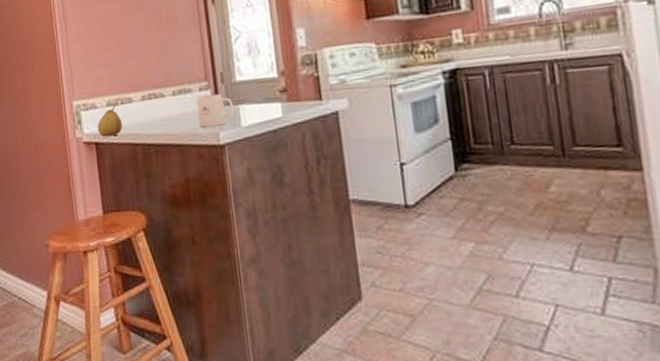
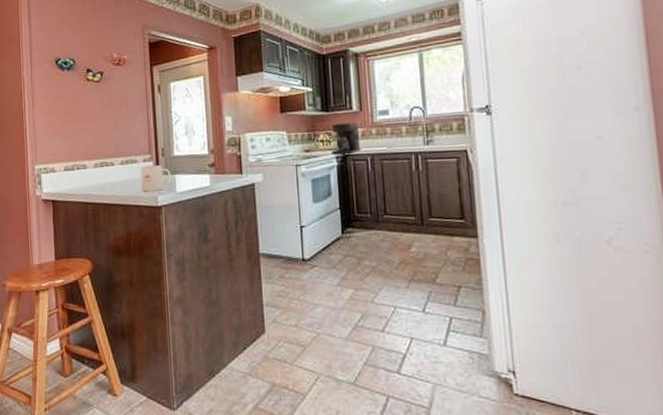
fruit: present [97,105,123,138] -> none [55,170,77,197]
coffee maker: none [435,25,475,71] -> present [332,122,361,156]

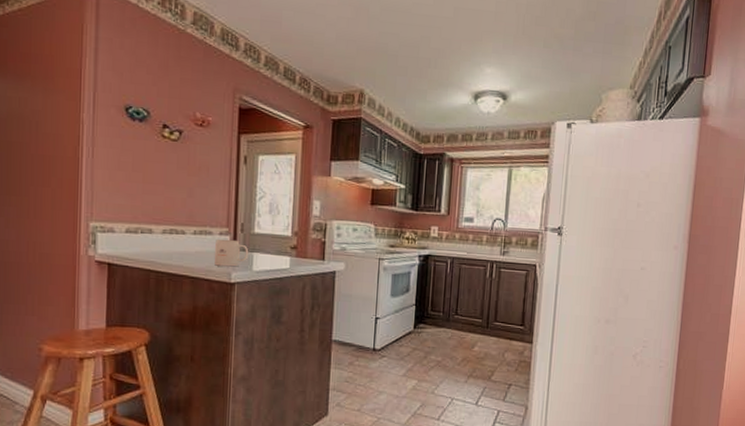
coffee maker: present [332,122,361,156] -> none [415,224,444,255]

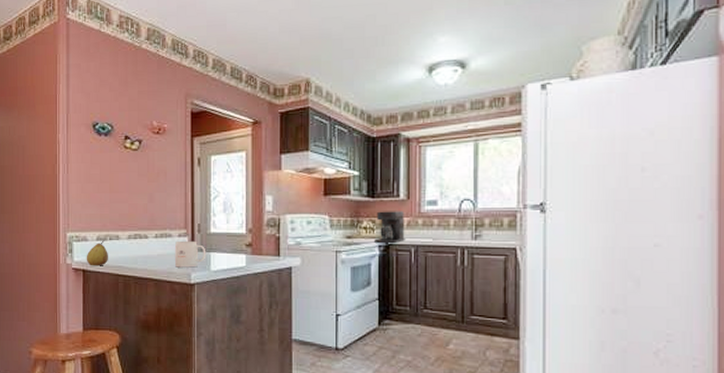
fruit: none [112,233,140,261] -> present [86,240,109,266]
coffee maker: none [415,224,444,255] -> present [374,211,405,244]

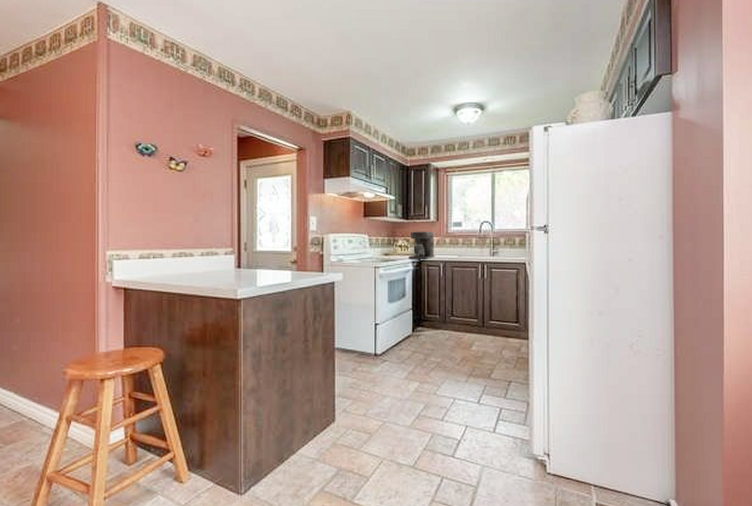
fruit: present [86,240,109,266] -> none [127,258,153,284]
mug: present [174,240,206,268] -> none [220,258,253,284]

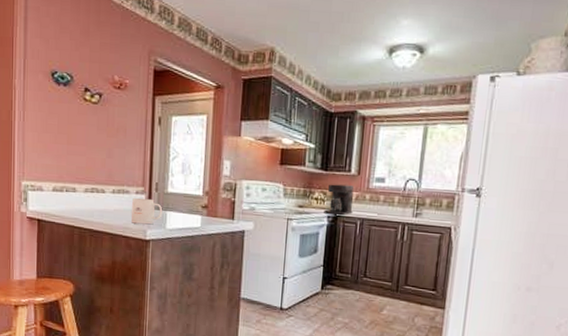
mug: none [220,258,253,284] -> present [130,197,163,225]

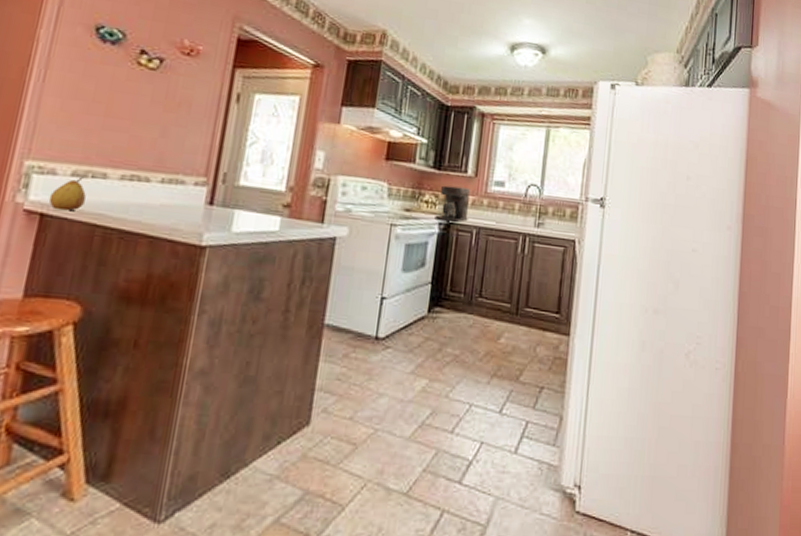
fruit: none [41,191,65,217] -> present [48,177,87,211]
mug: present [130,197,163,225] -> none [182,190,230,227]

